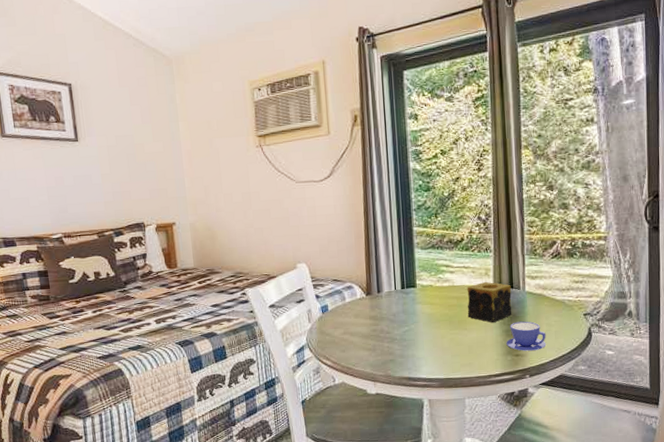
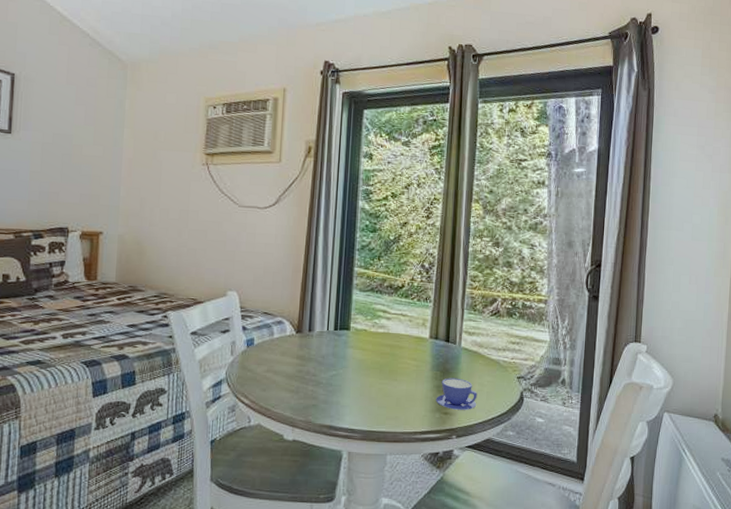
candle: present [467,281,512,322] -> none [399,332,447,376]

